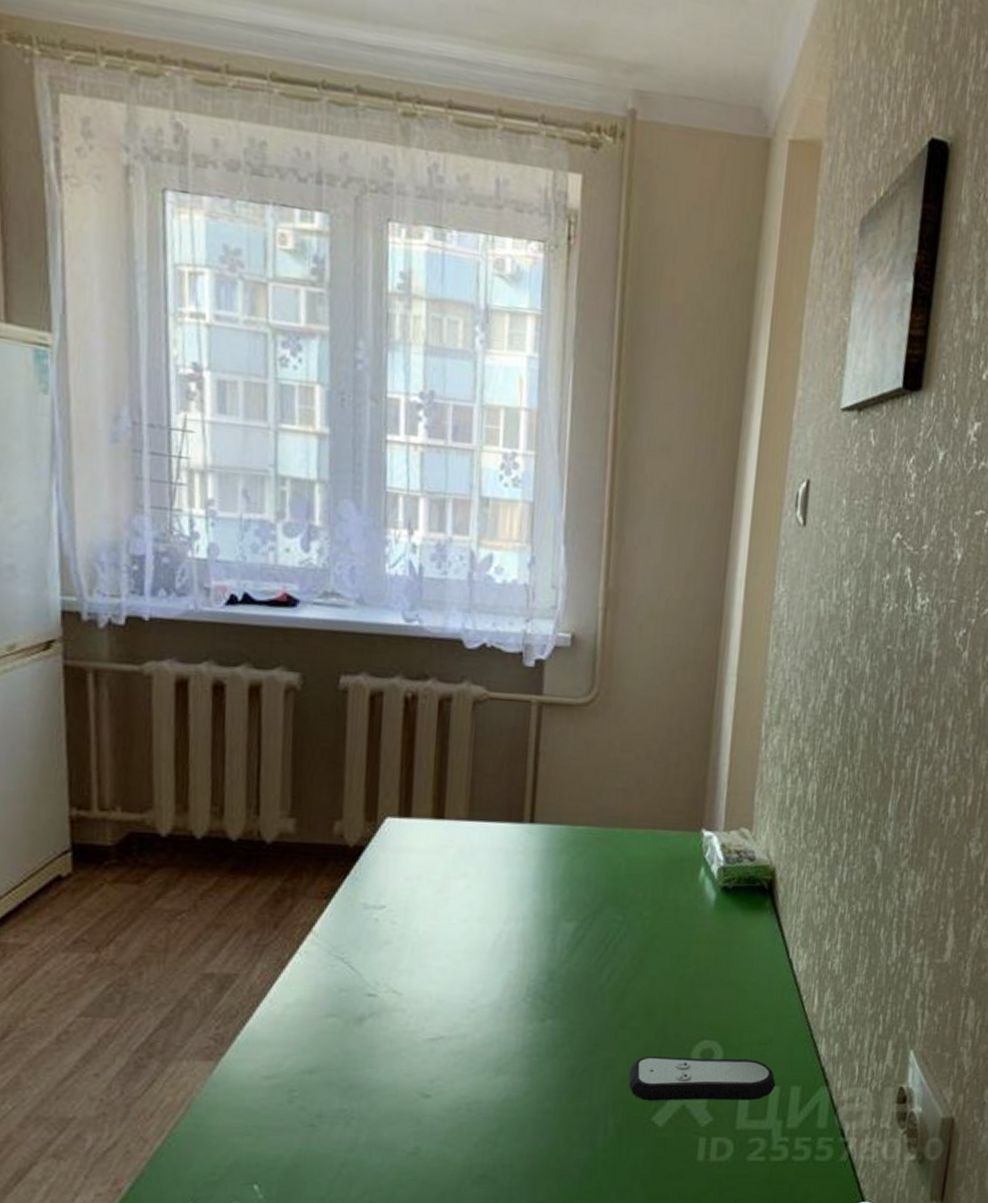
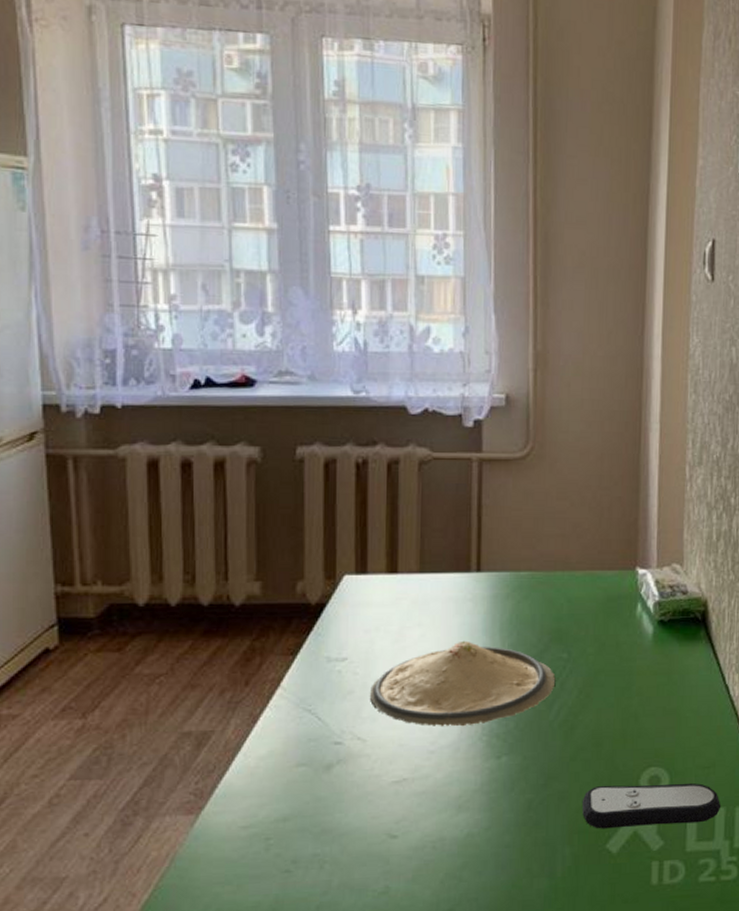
plate: none [407,895,609,986] -> present [369,640,556,727]

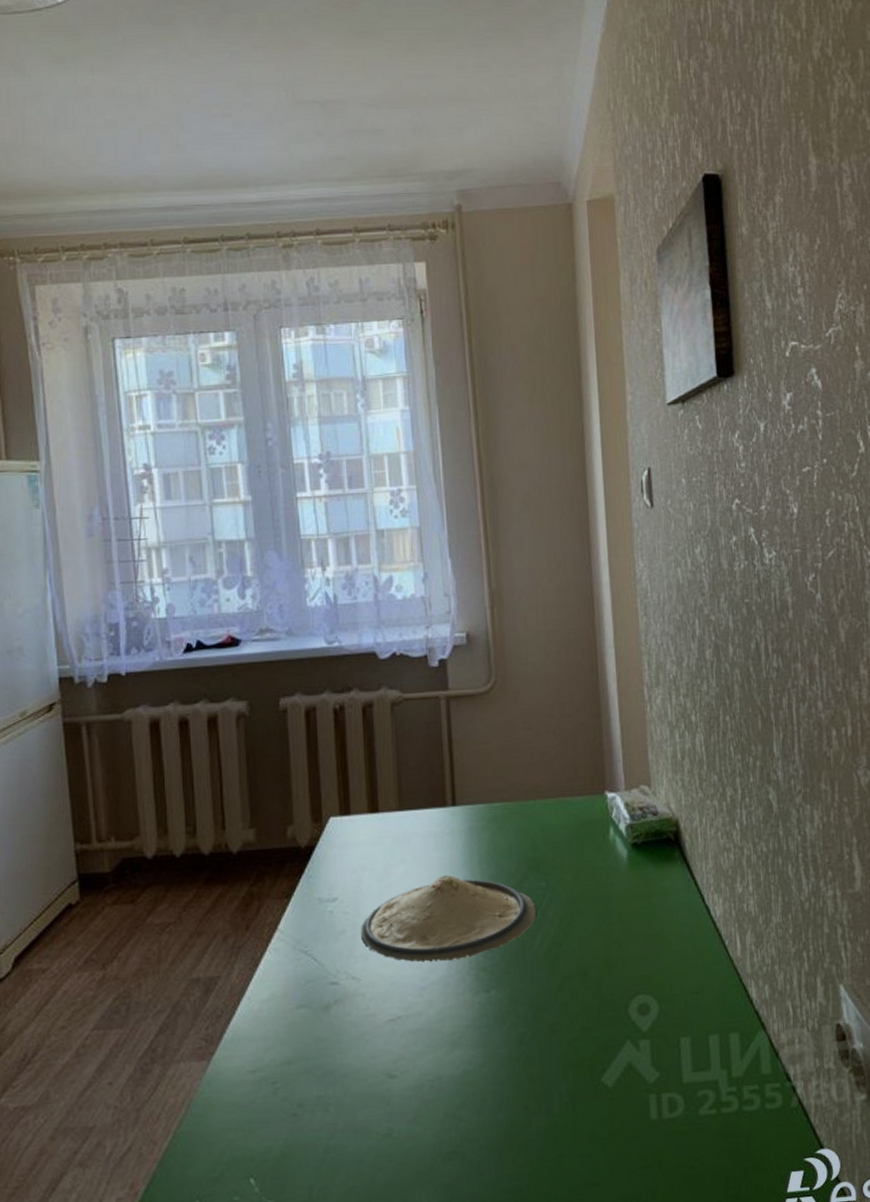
remote control: present [581,783,721,829] -> none [572,1010,715,1062]

